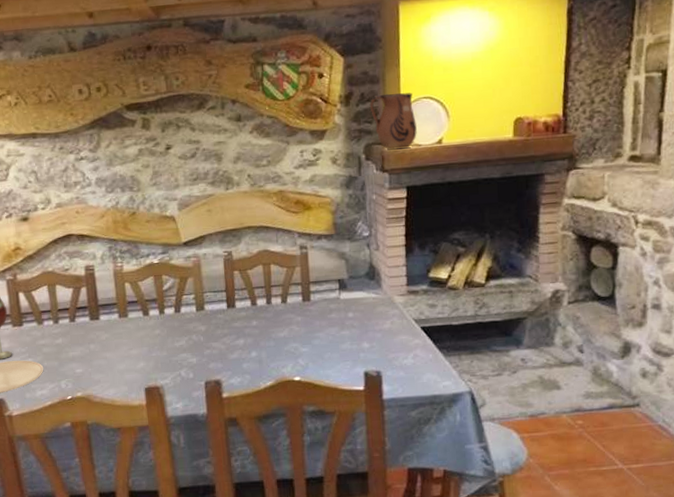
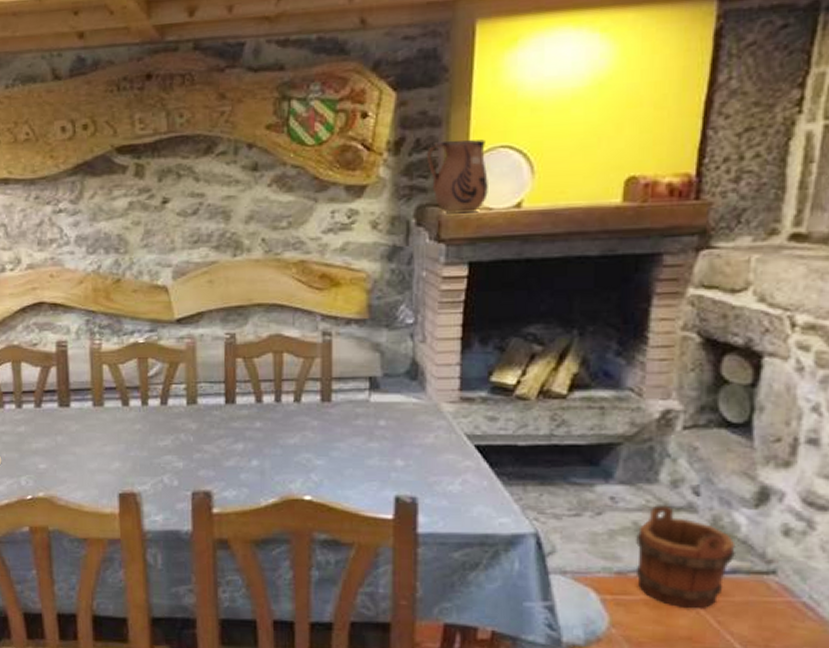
wooden bucket: none [541,362,612,438] -> present [635,505,737,610]

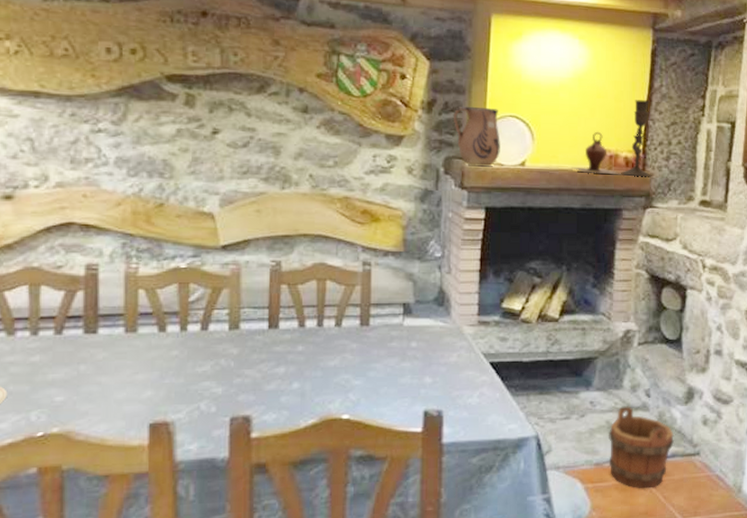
ceramic jug: none [587,152,665,210] -> present [572,131,623,175]
candlestick: none [661,101,711,209] -> present [621,100,651,177]

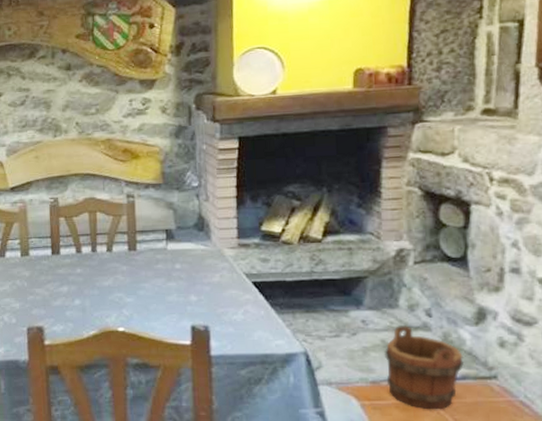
ceramic pitcher: present [452,106,500,167] -> none [200,43,250,100]
ceramic jug: present [572,131,623,175] -> none [327,50,386,94]
candlestick: present [621,100,651,177] -> none [383,11,419,93]

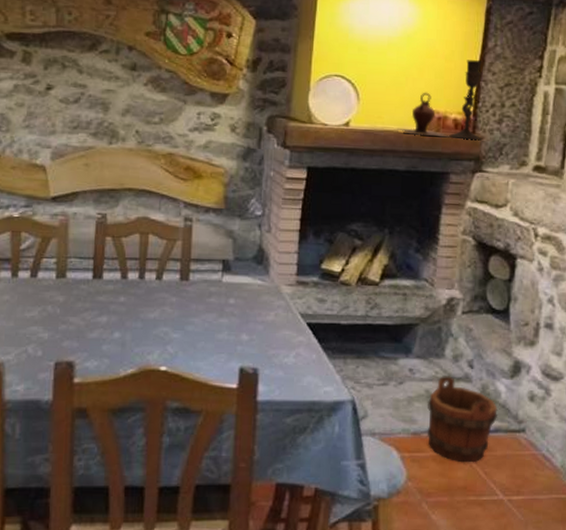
ceramic jug: none [327,50,386,94] -> present [397,92,452,138]
candlestick: none [383,11,419,93] -> present [449,60,483,141]

